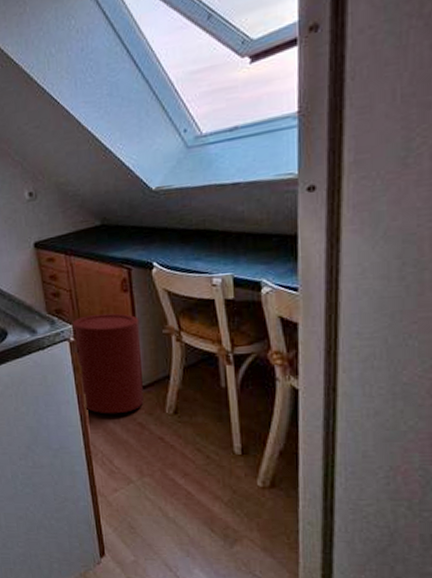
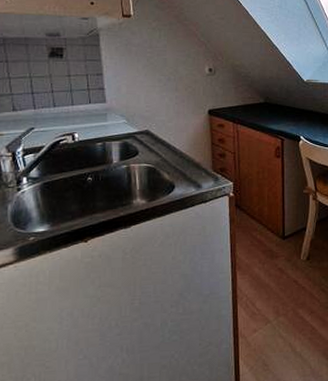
trash can: present [72,313,144,414] -> none [233,174,287,261]

